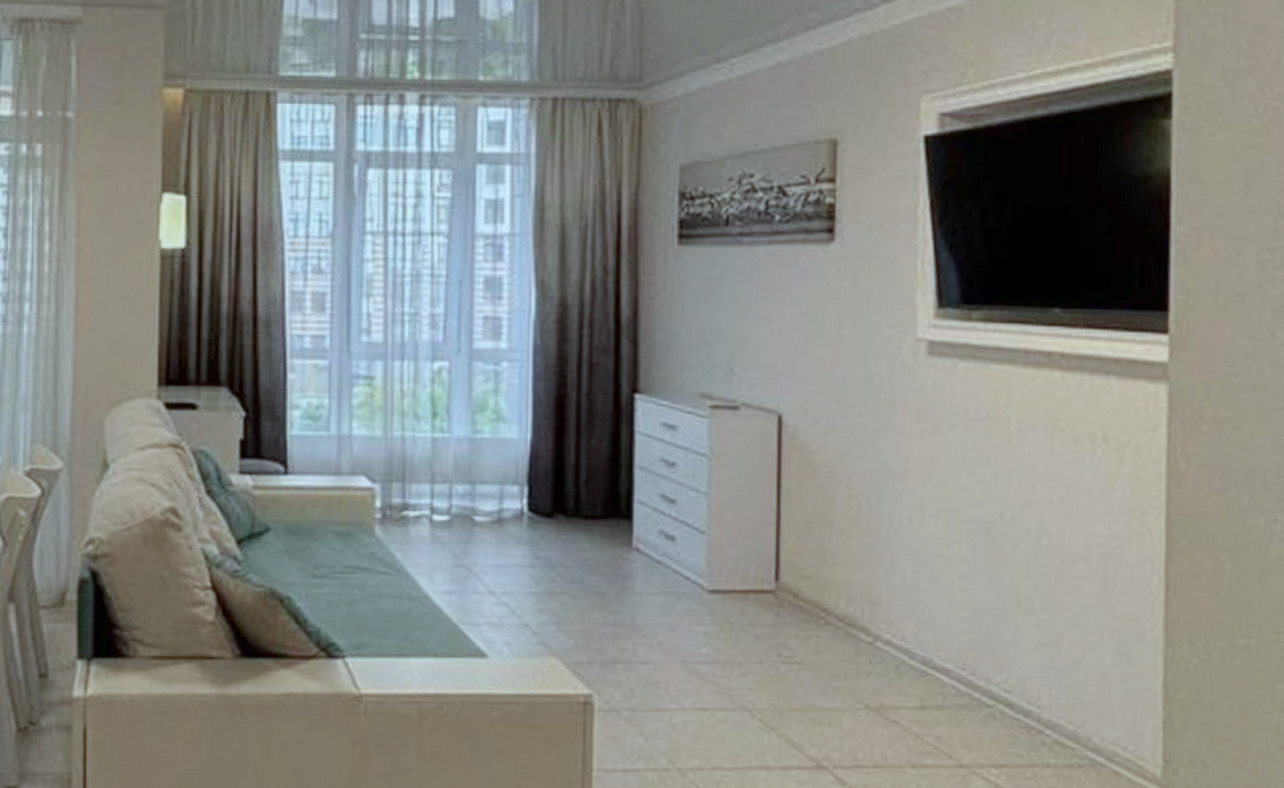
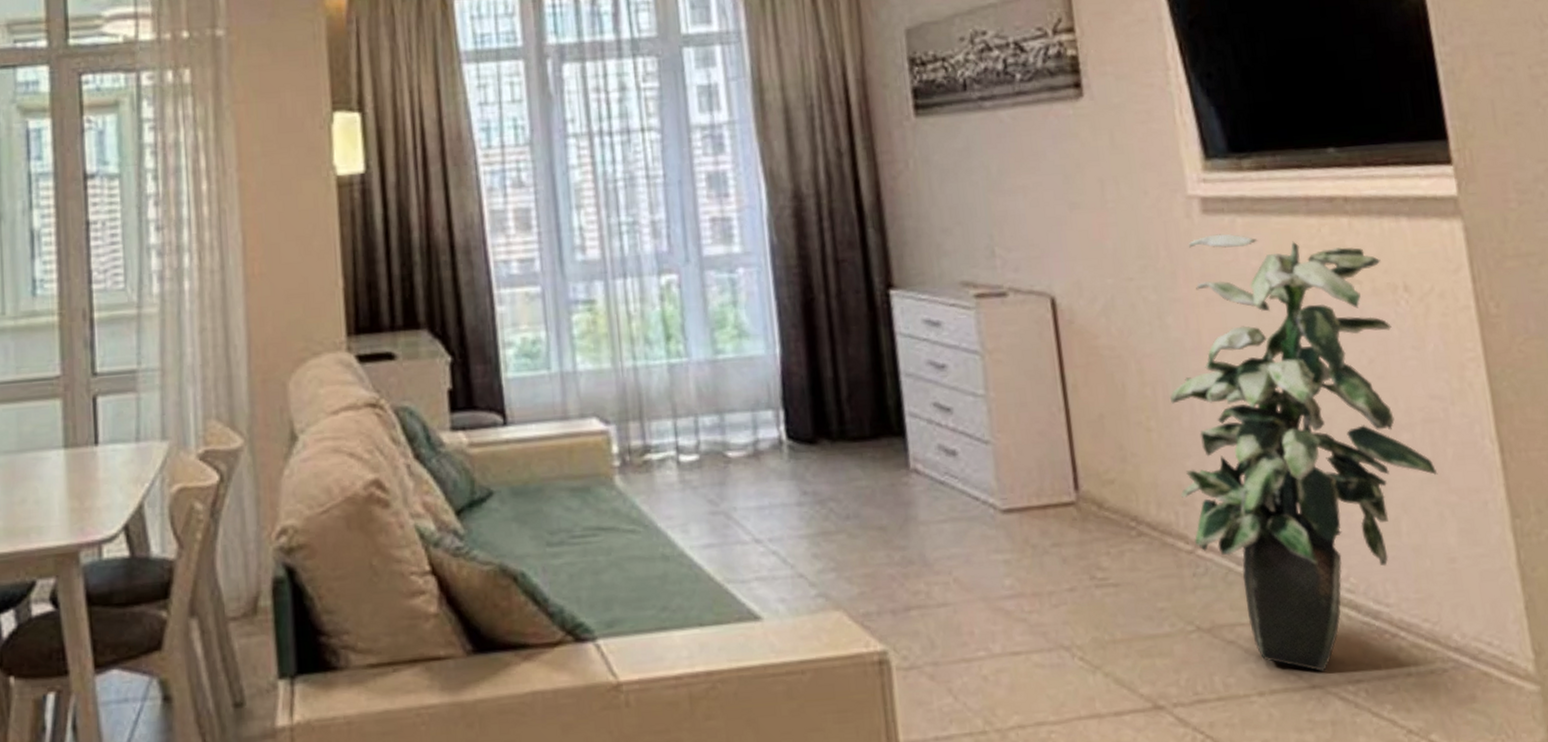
indoor plant: none [868,374,1105,755] -> present [1170,234,1438,672]

